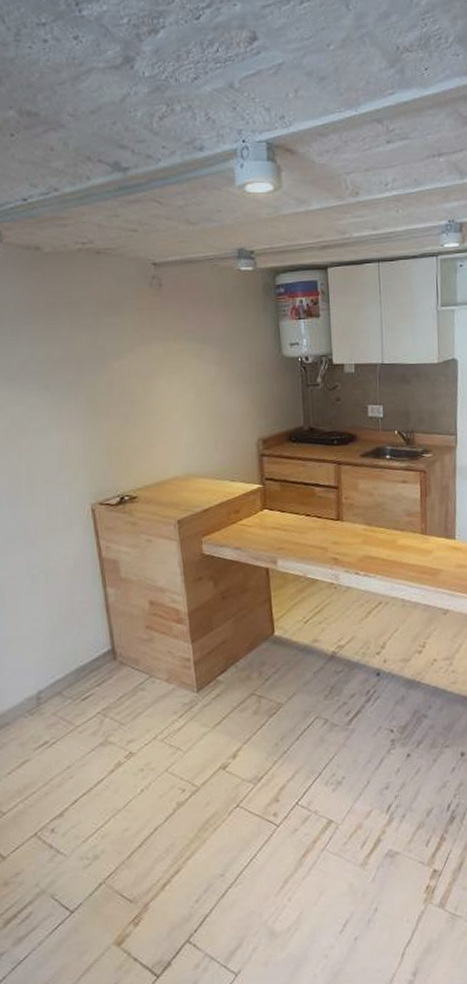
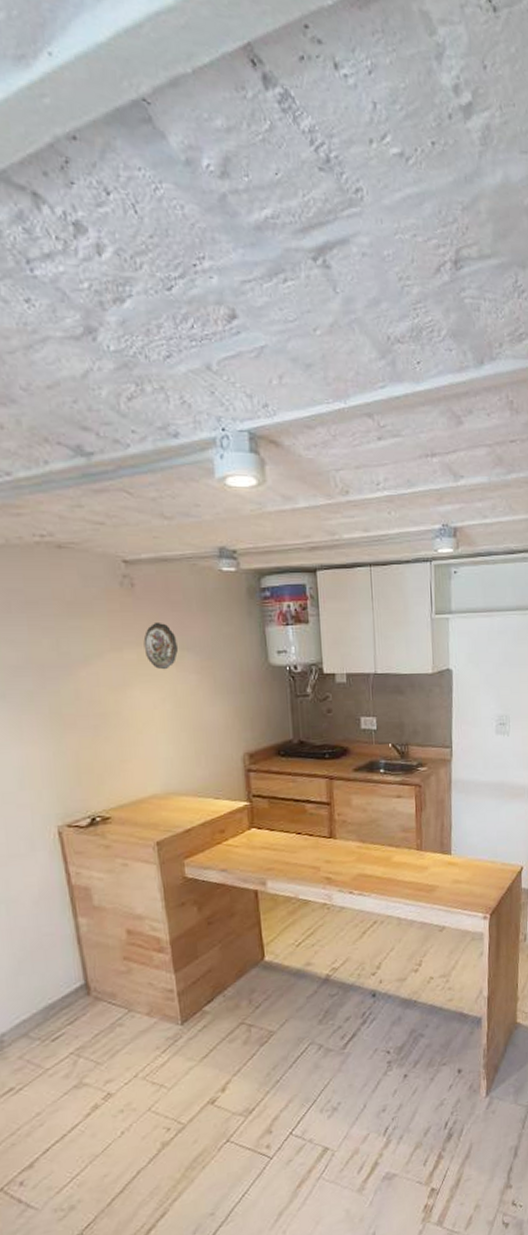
decorative plate: none [169,318,199,362] -> present [143,621,178,670]

